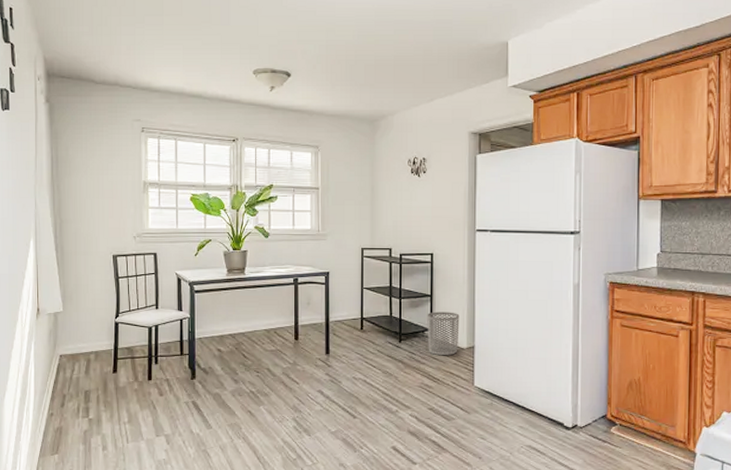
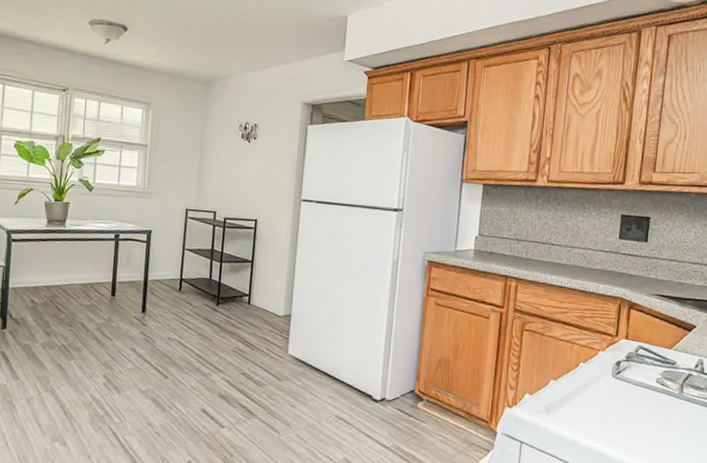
waste bin: present [427,311,460,356] -> none [245,277,279,322]

